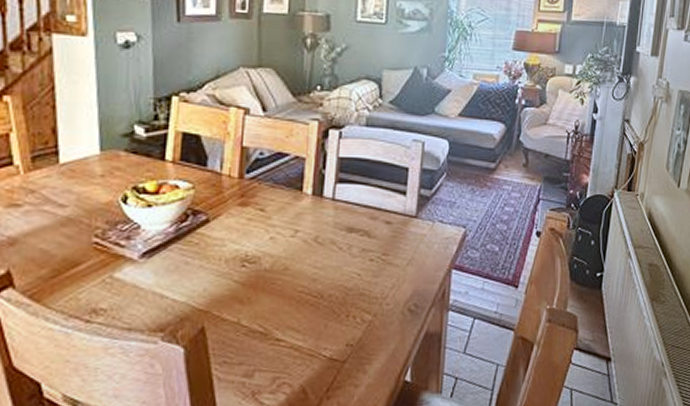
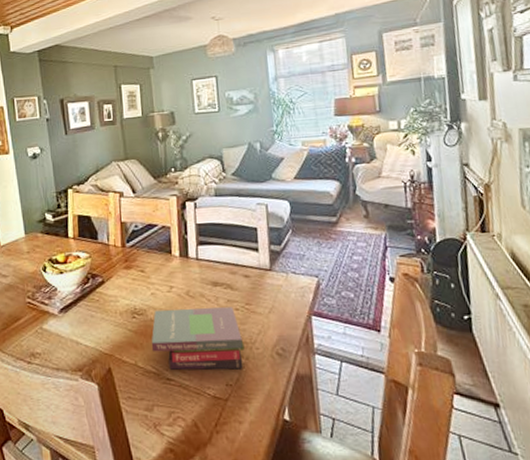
books: none [261,257,374,329] -> present [151,307,245,370]

